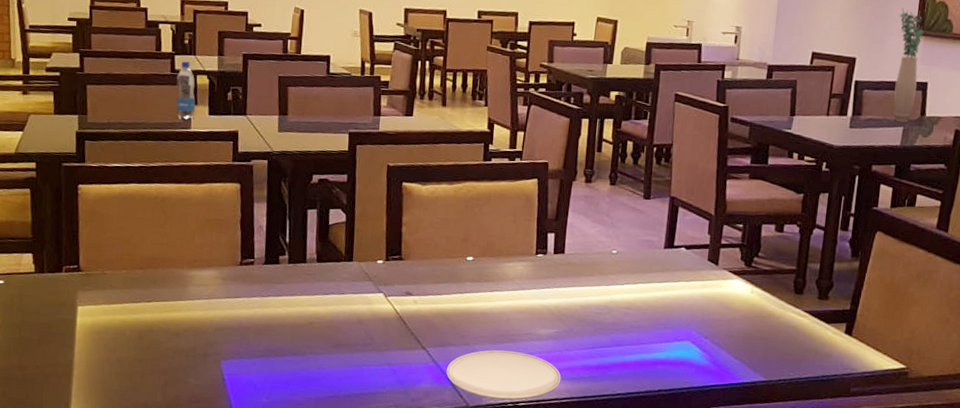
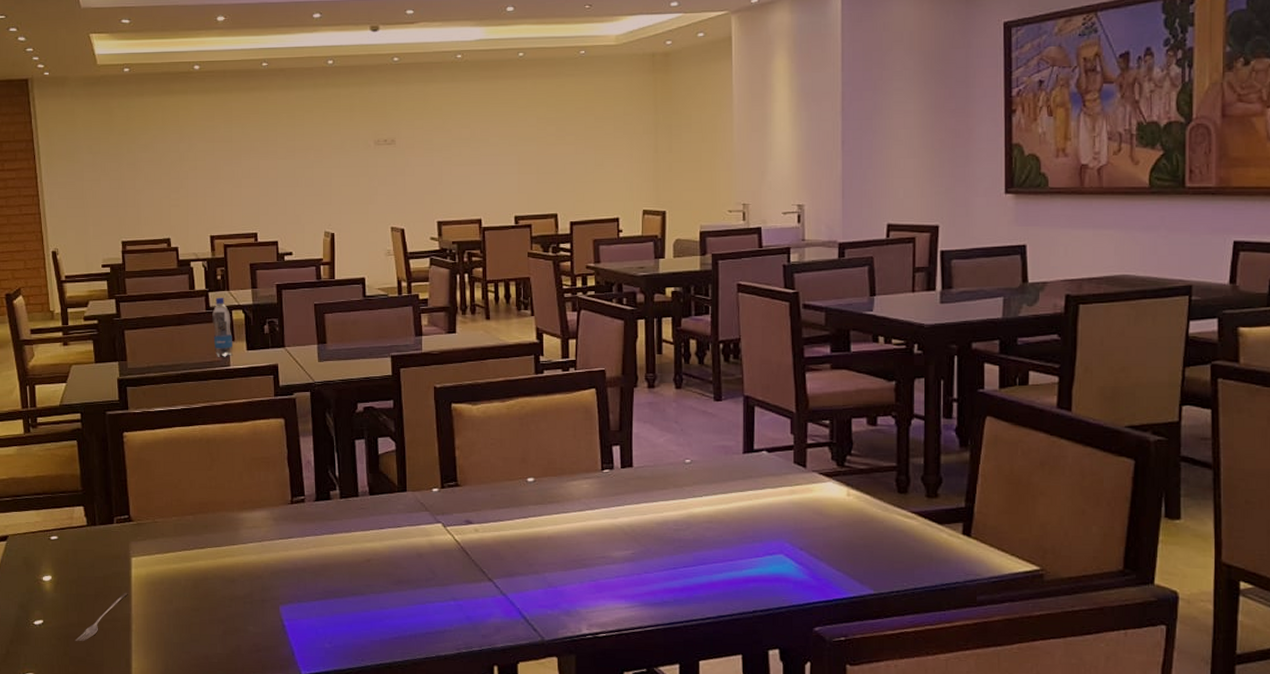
fork: none [15,339,72,384] -> present [75,592,128,642]
plate: present [446,350,561,401] -> none [517,576,643,632]
vase: present [893,7,925,124] -> none [984,165,1015,294]

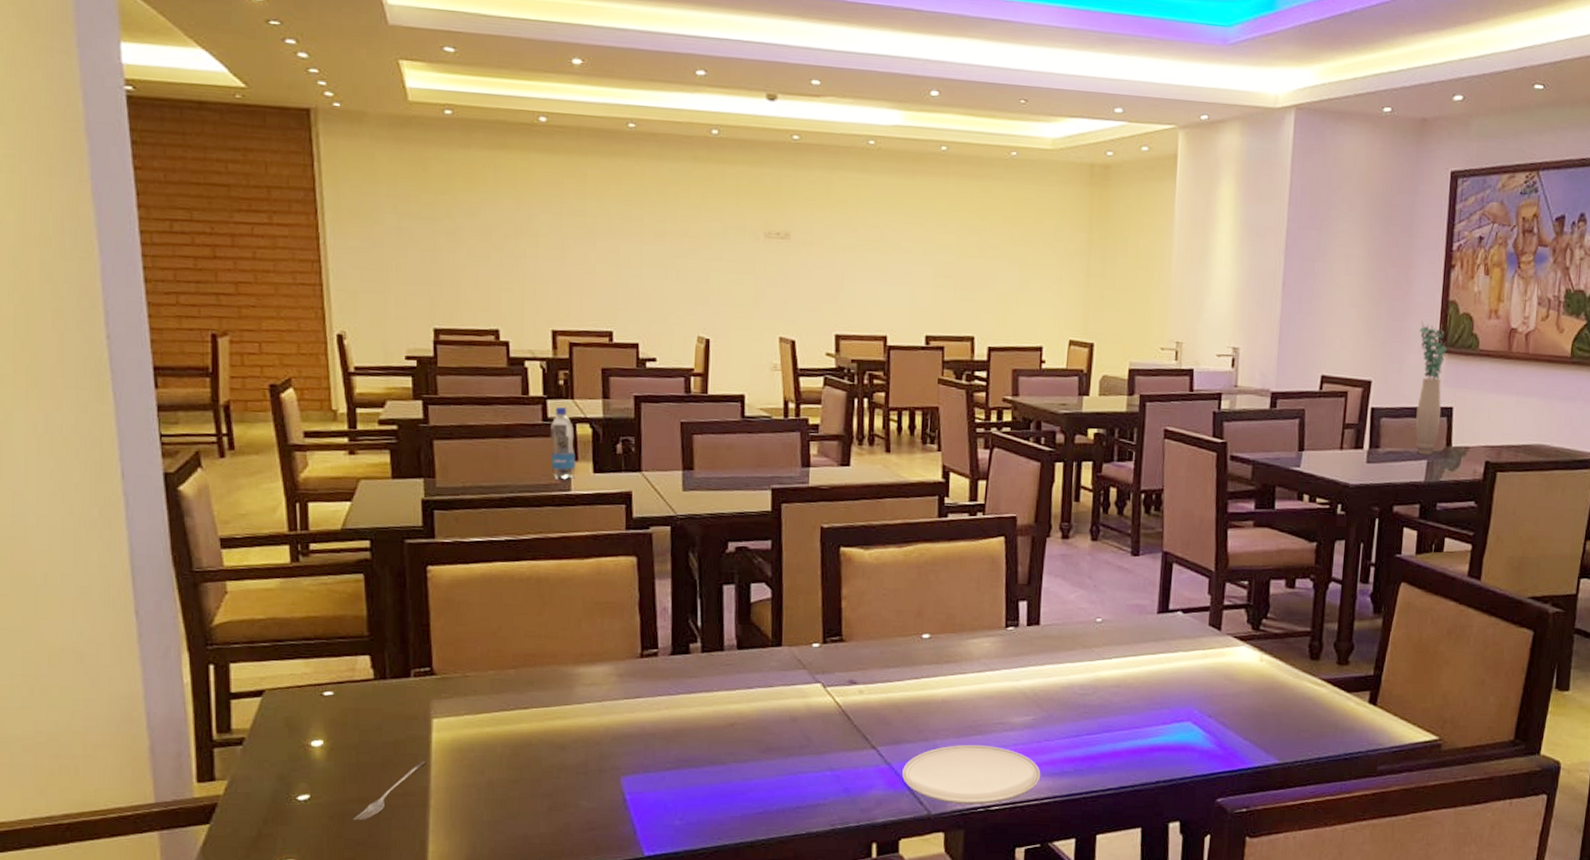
plate: none [517,576,643,632] -> present [902,744,1041,805]
vase: none [984,165,1015,294] -> present [1415,321,1448,457]

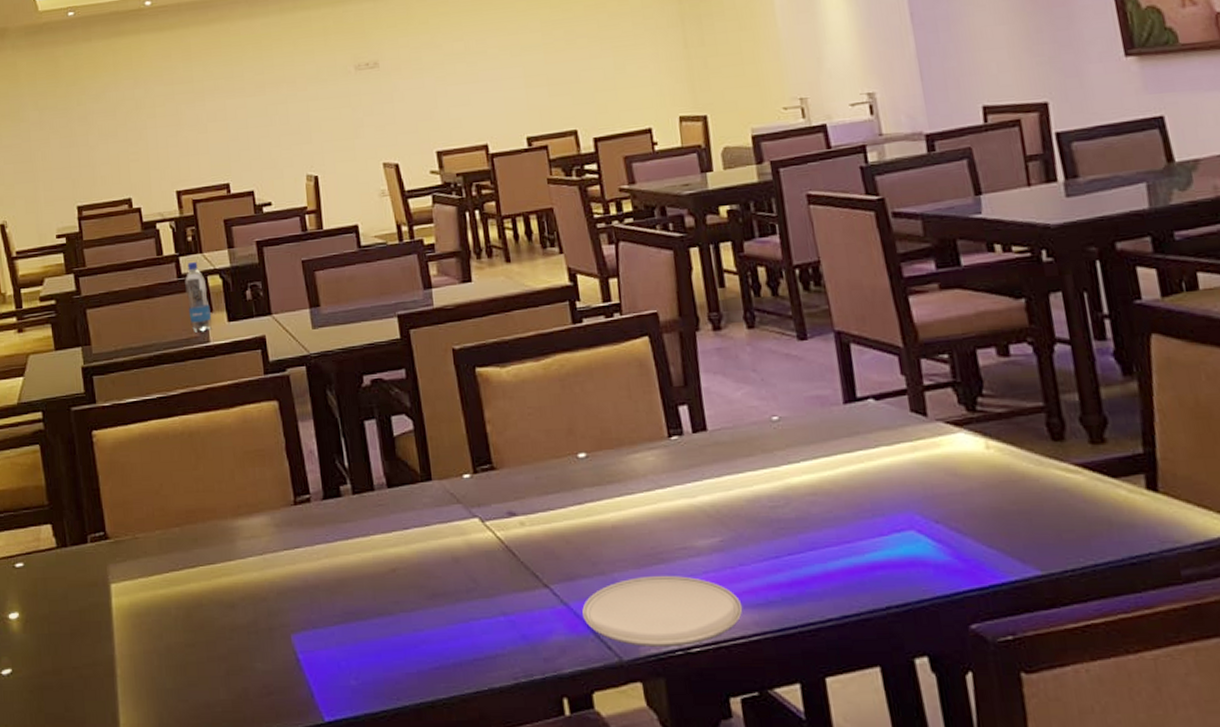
fork: present [353,760,426,821] -> none [51,628,110,694]
vase: present [1415,321,1448,457] -> none [1094,23,1153,179]

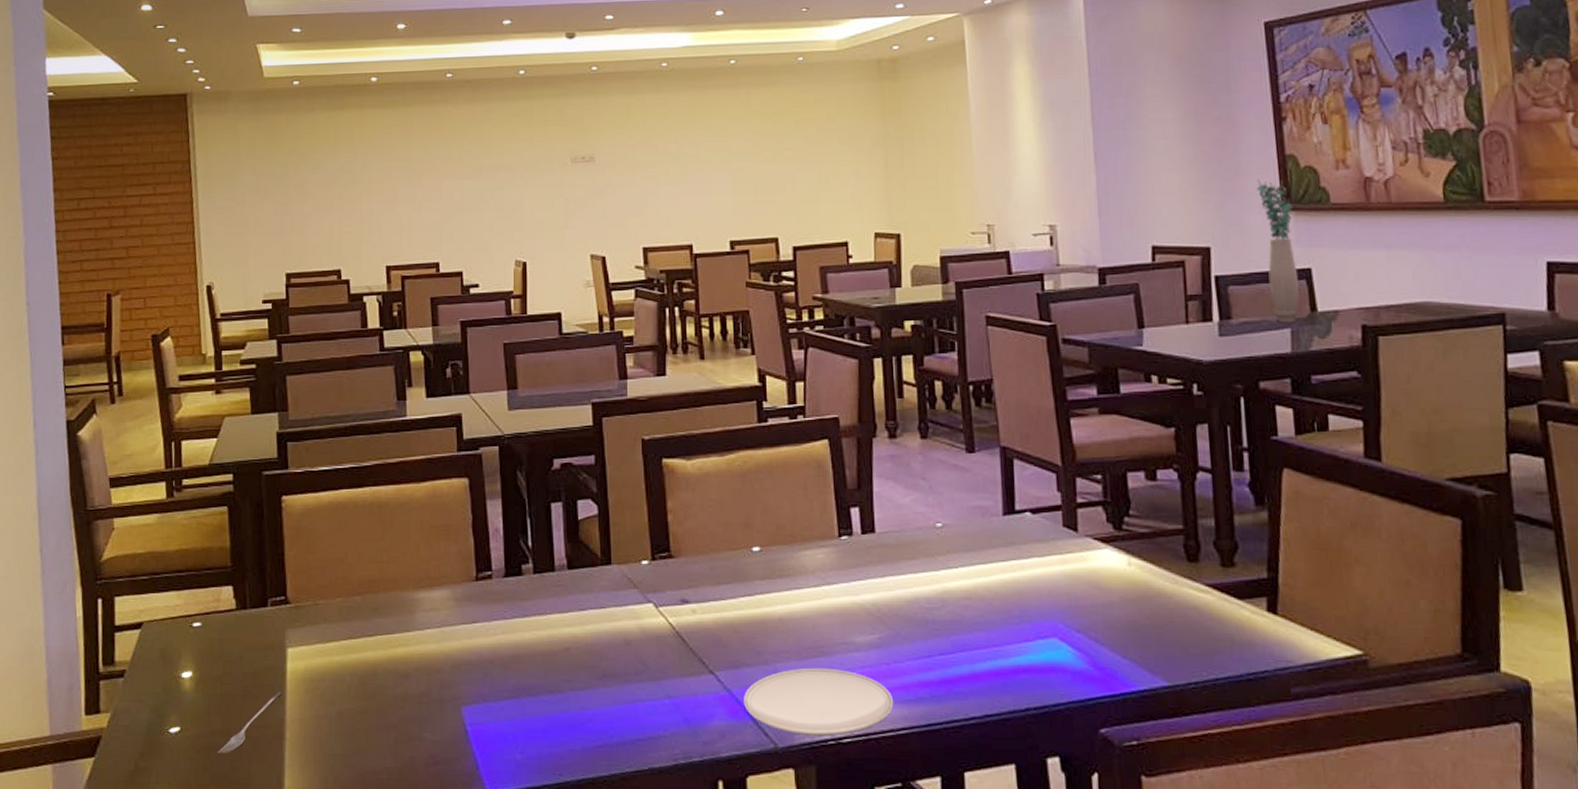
fork: none [51,628,110,694] -> present [218,691,282,754]
bottle: present [185,262,213,333] -> none [387,337,411,406]
vase: none [1094,23,1153,179] -> present [1256,179,1299,325]

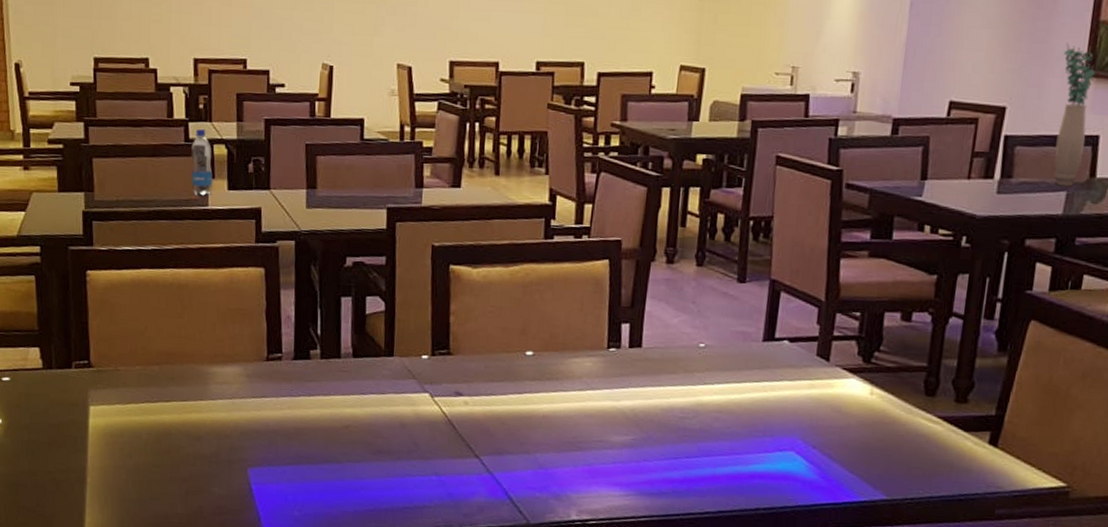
fork: present [218,691,282,754] -> none [25,442,84,491]
bottle: none [387,337,411,406] -> present [191,129,213,196]
plate: present [744,667,894,737] -> none [503,459,639,518]

